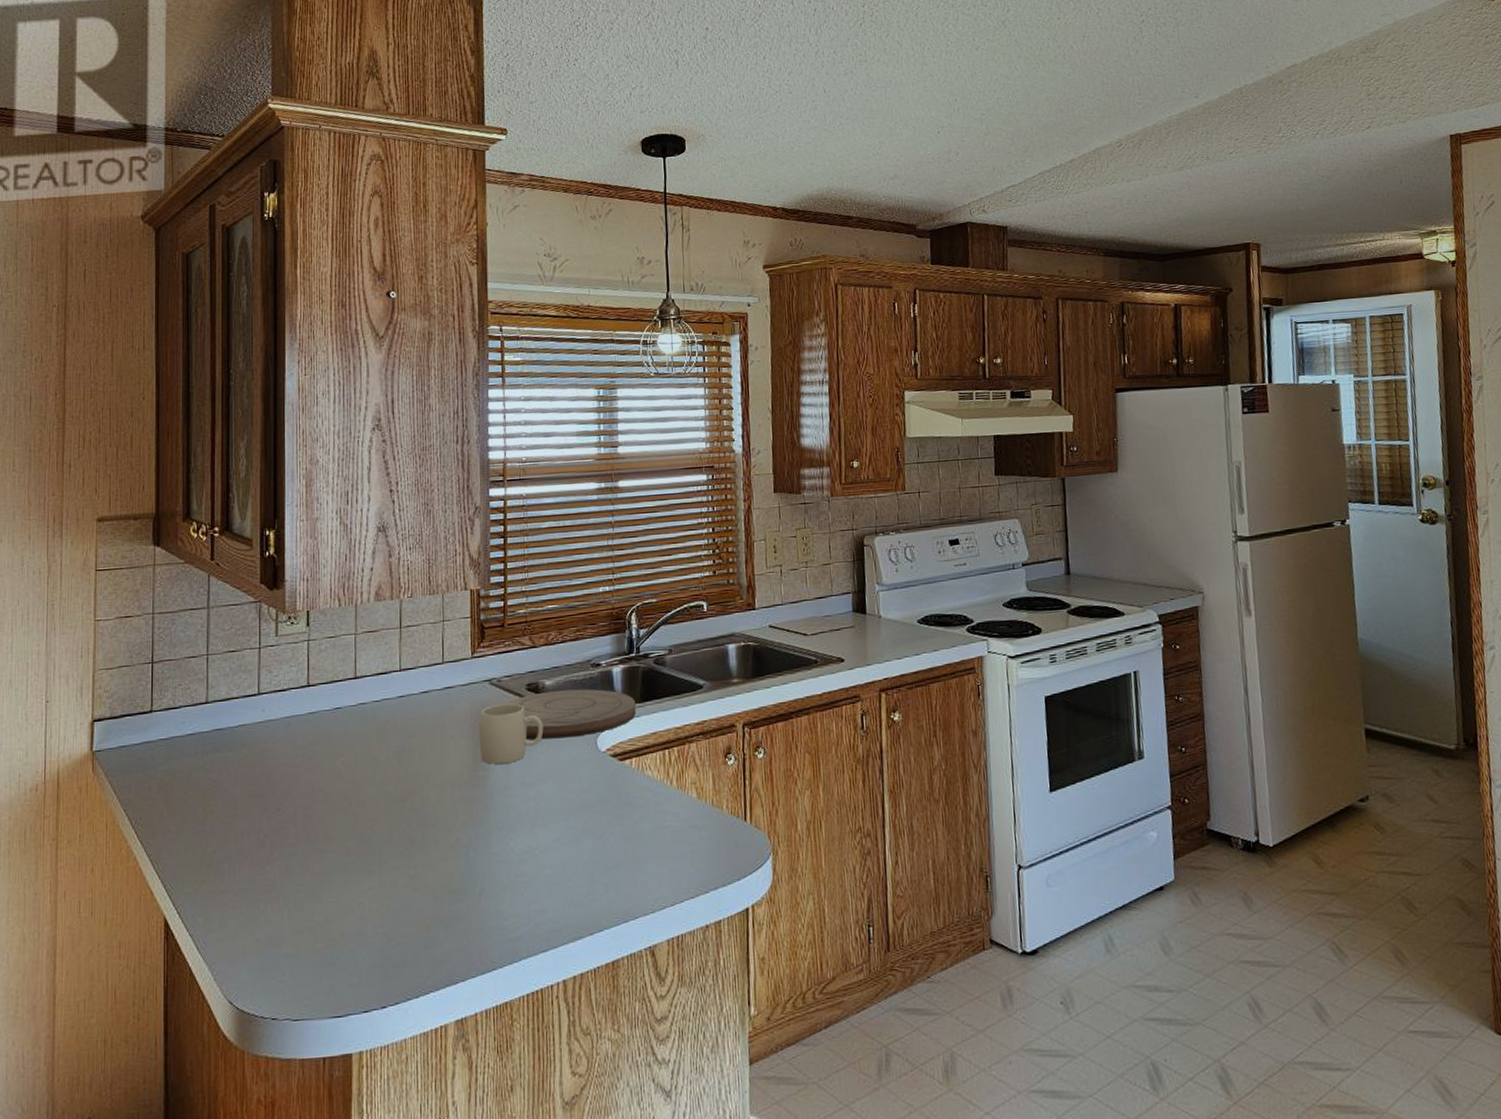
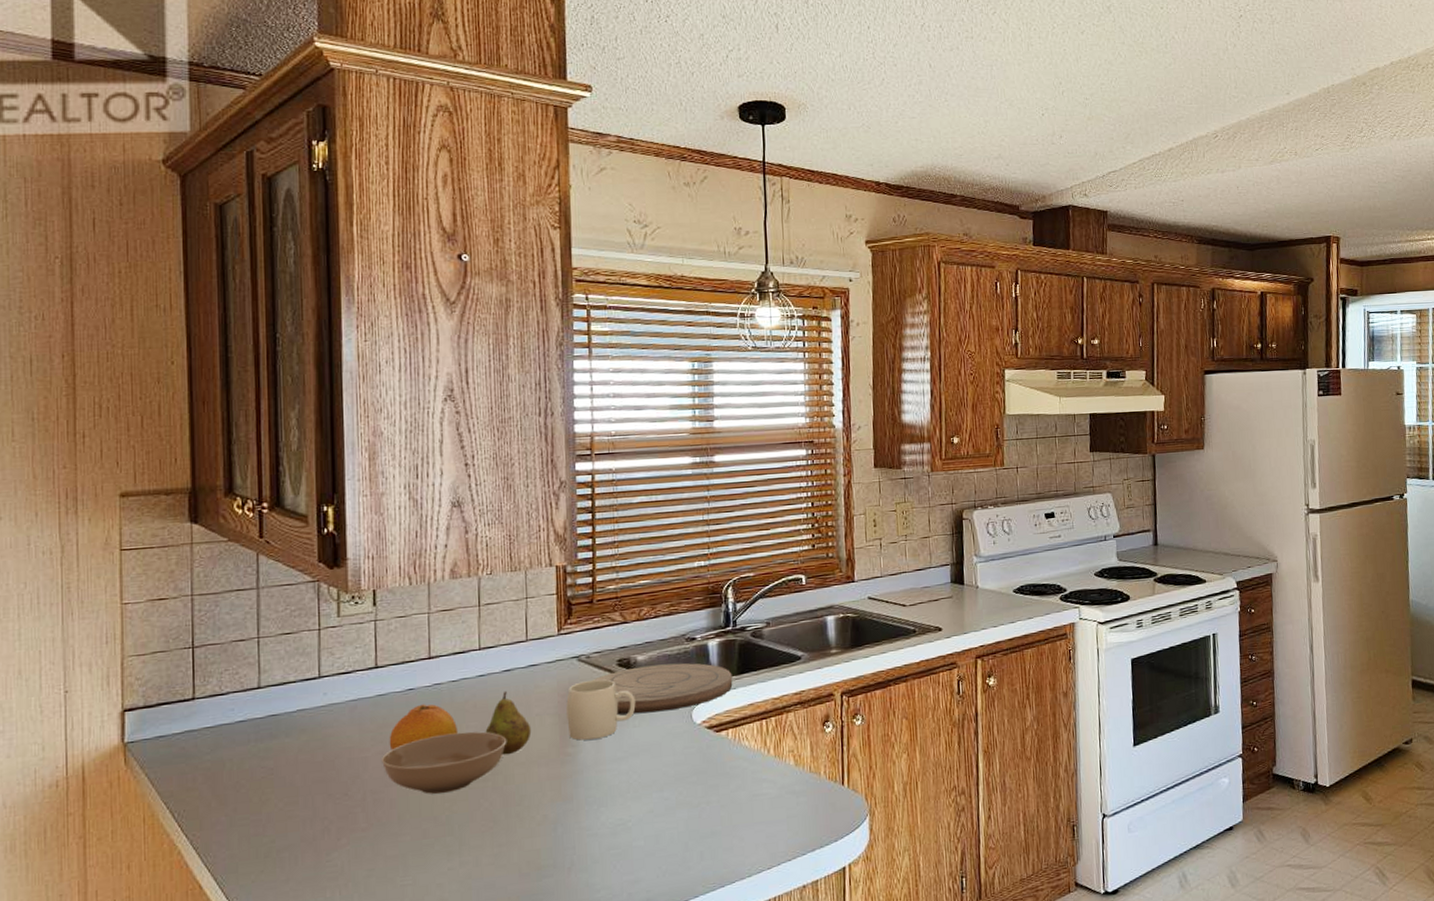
bowl: none [310,751,424,812] -> present [380,731,507,794]
fruit: none [318,723,380,768] -> present [389,704,459,751]
fruit: none [404,712,446,777] -> present [485,690,532,756]

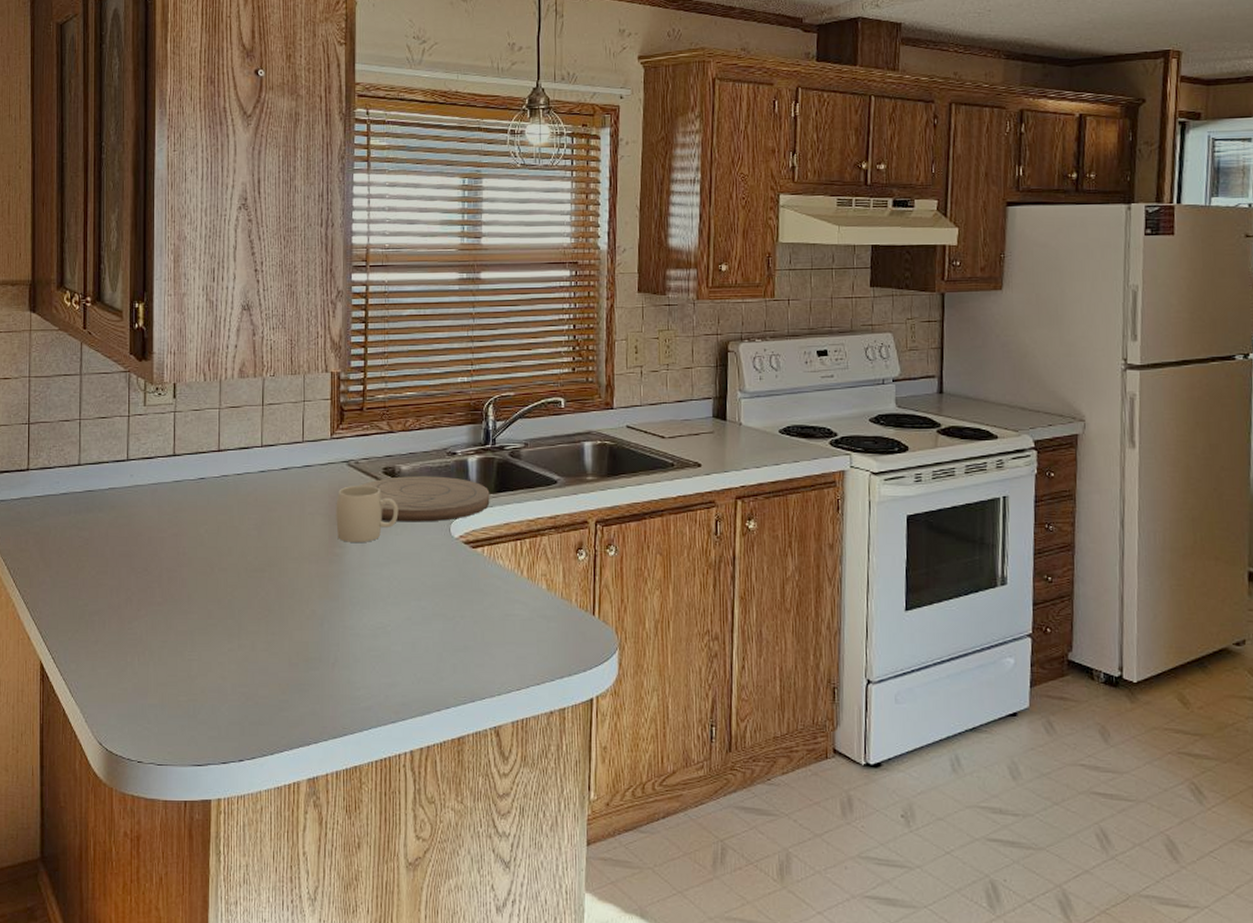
bowl: present [380,731,507,794] -> none [175,523,283,578]
fruit: present [389,704,459,751] -> none [183,493,241,534]
fruit: present [485,690,532,756] -> none [264,488,304,549]

